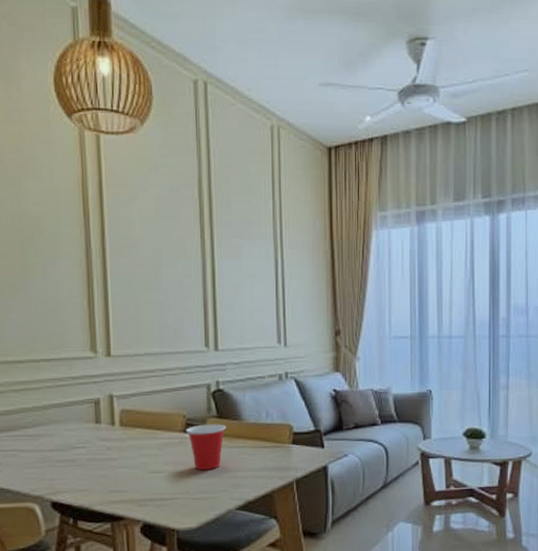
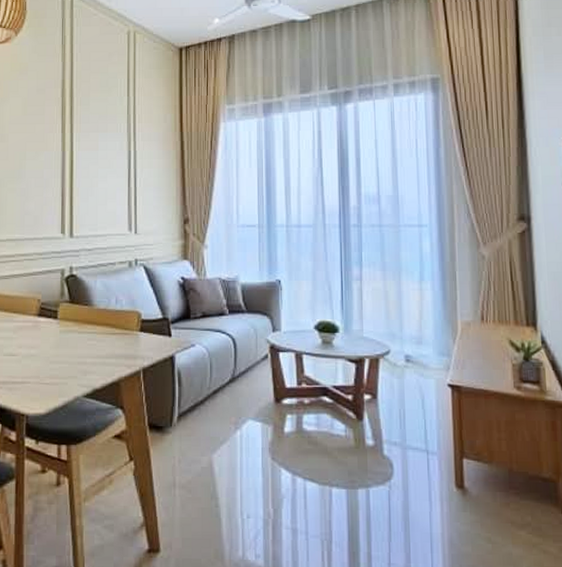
cup: present [186,424,227,471] -> none [40,309,78,355]

